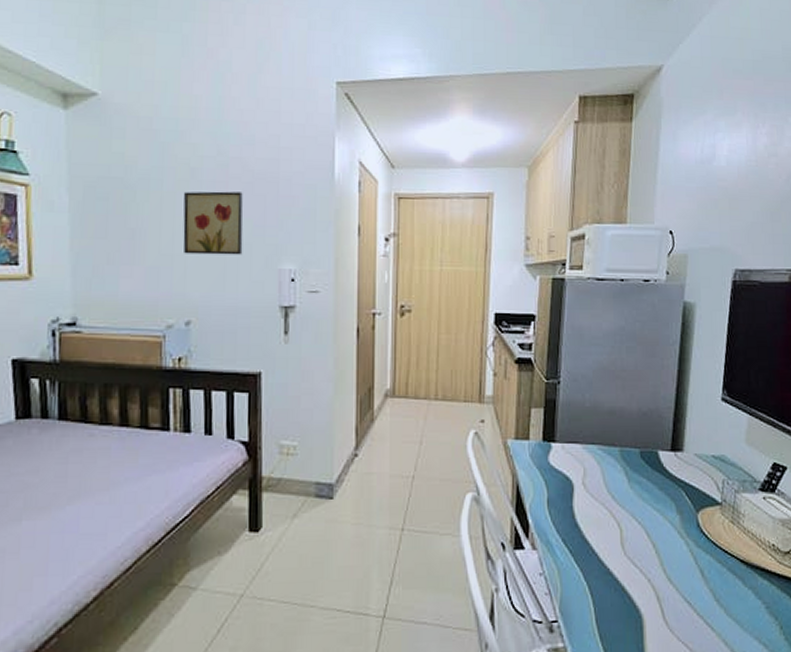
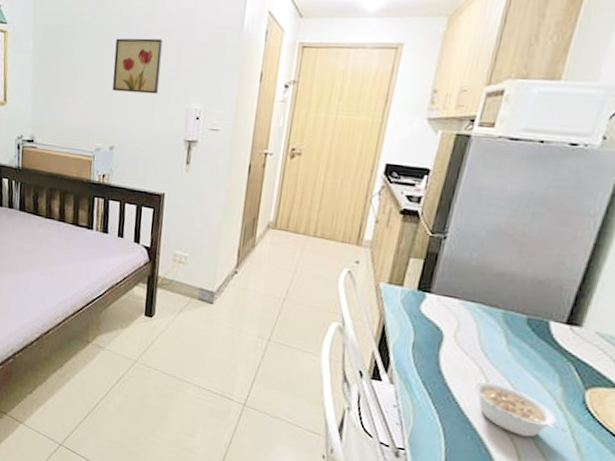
legume: none [608,525,691,575] -> present [473,381,568,438]

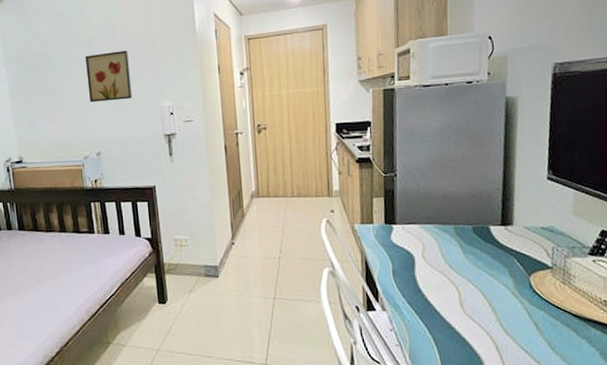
legume: present [473,381,568,438] -> none [448,288,526,328]

